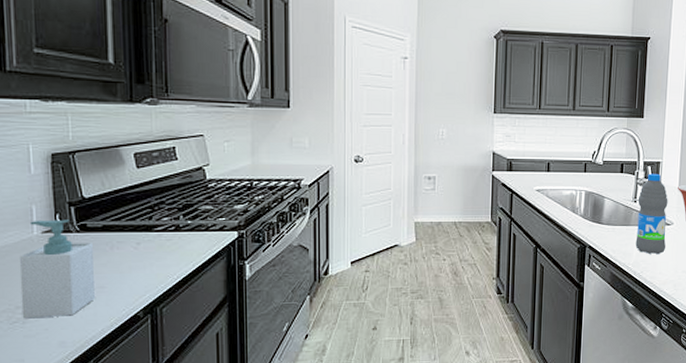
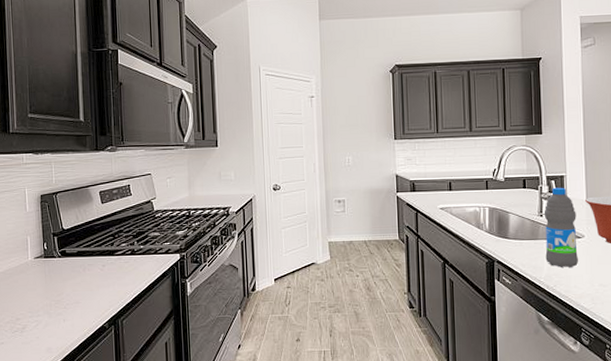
soap bottle: present [19,219,95,319] -> none [18,247,72,329]

